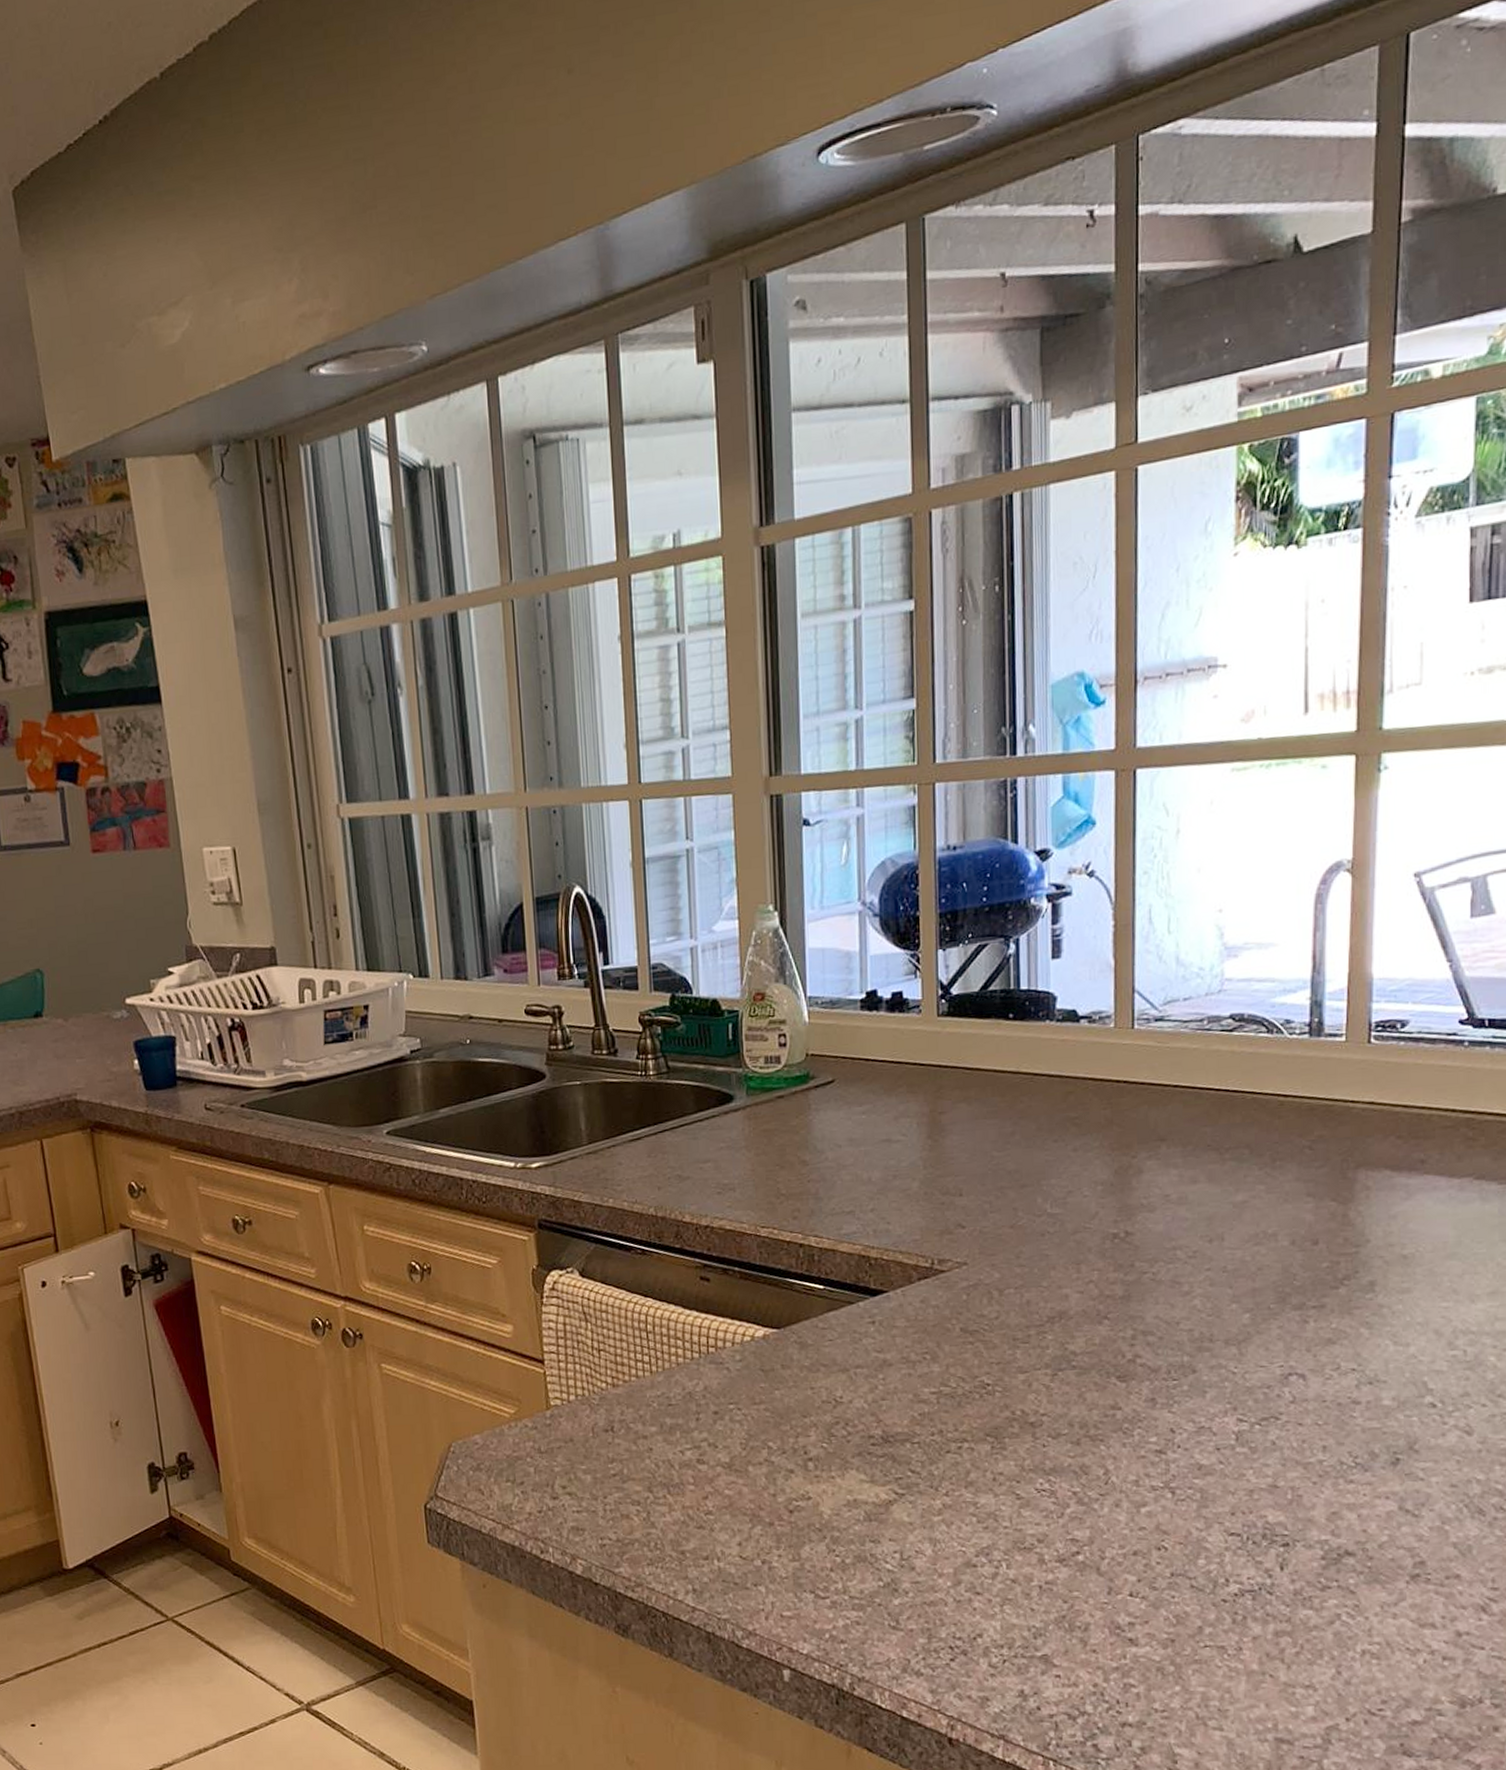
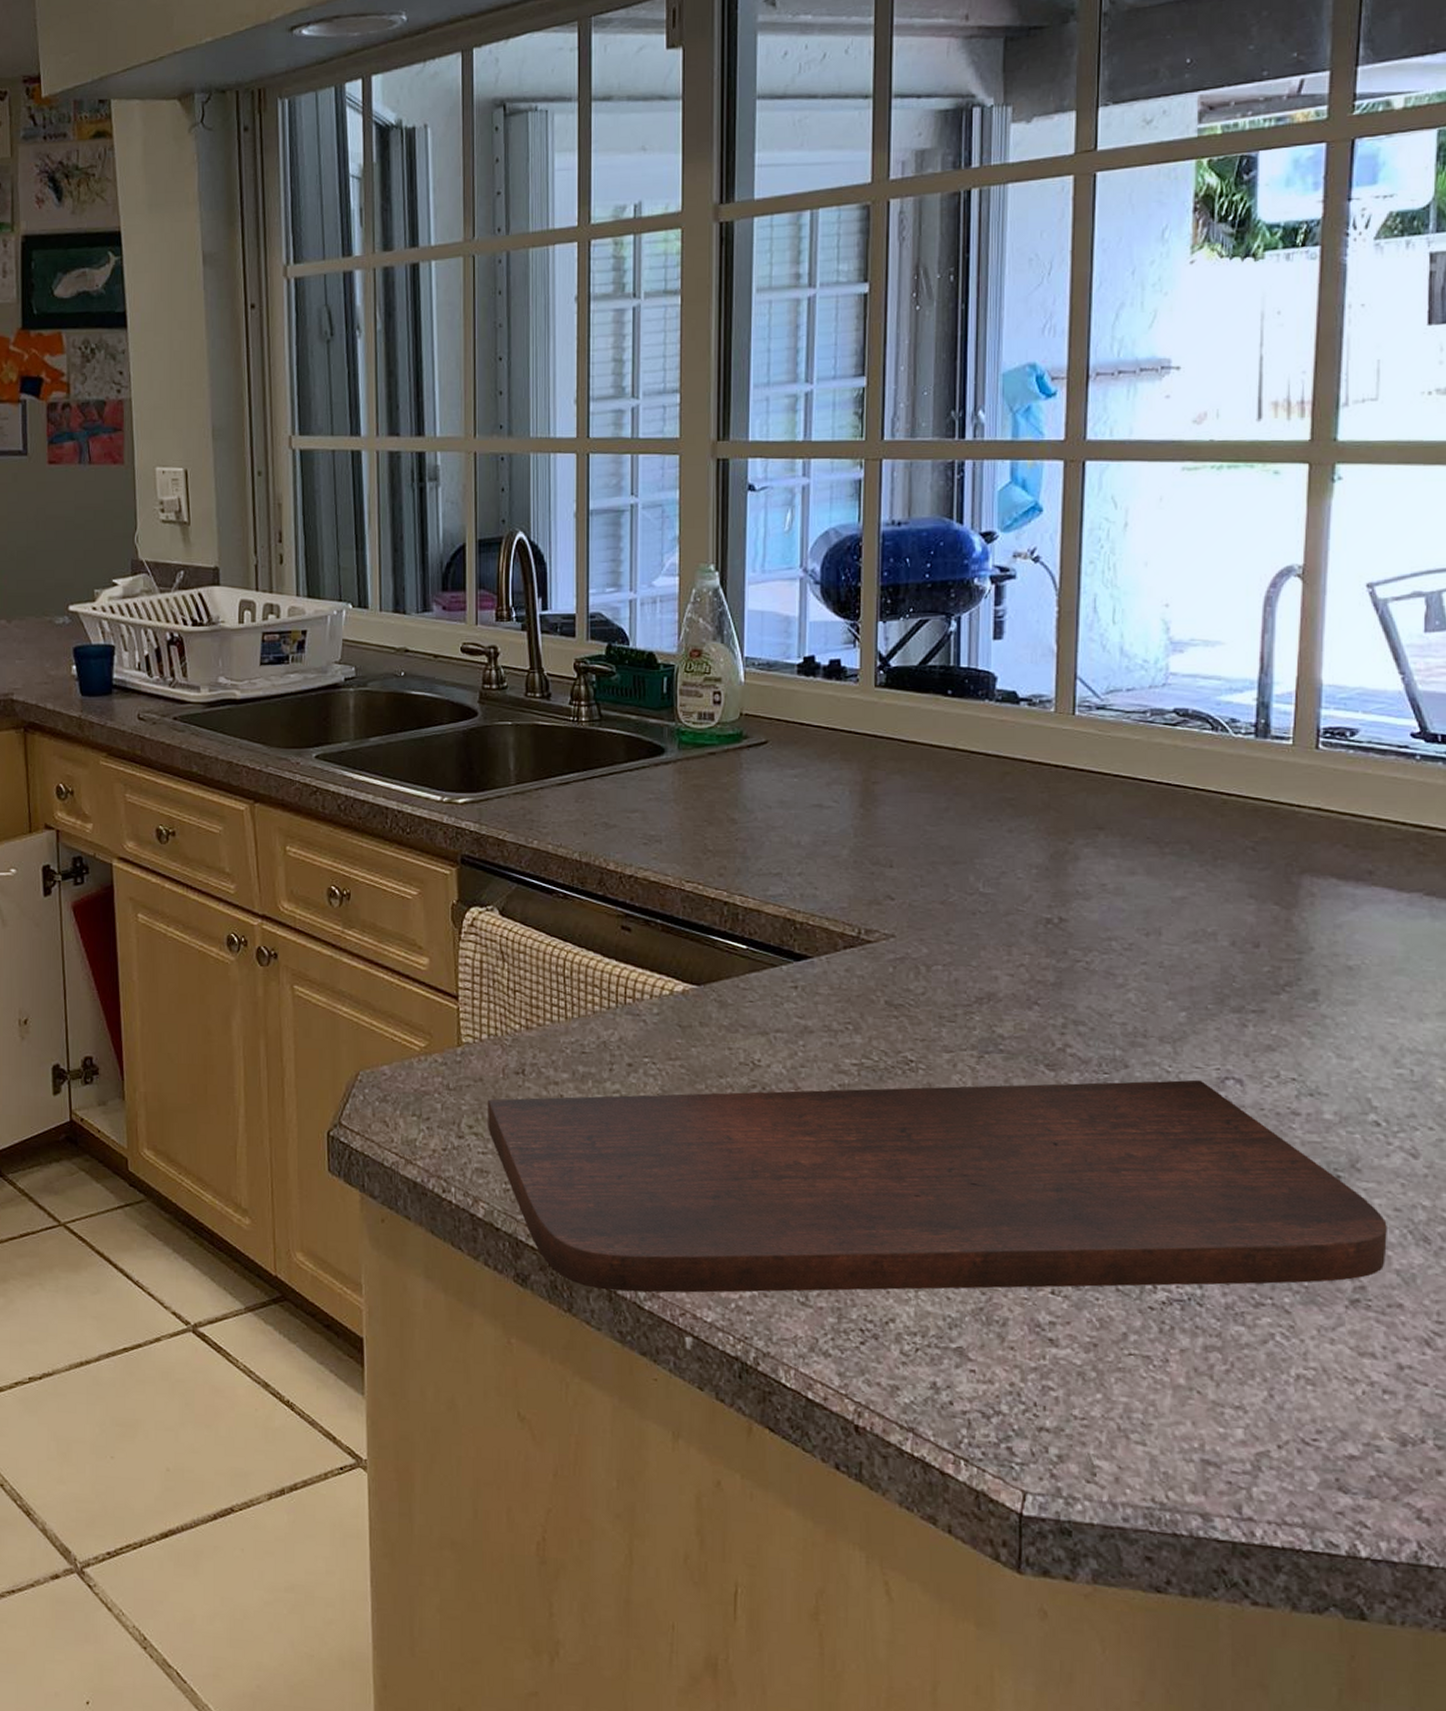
cutting board: none [578,1378,1444,1633] -> present [487,1079,1387,1293]

